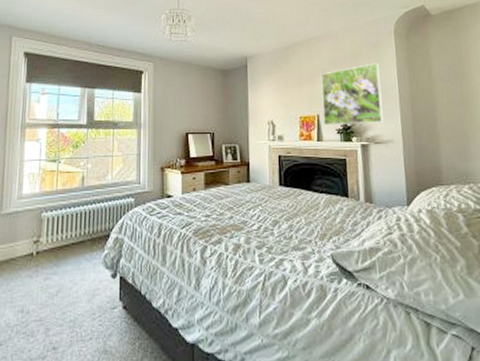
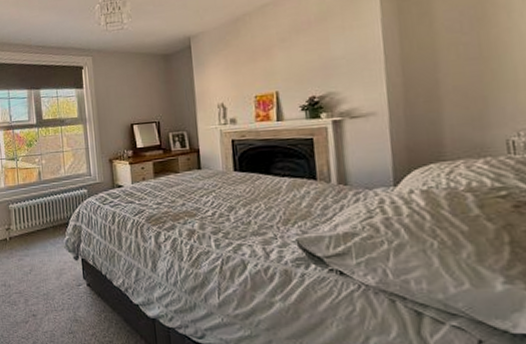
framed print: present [320,63,384,126] -> none [279,22,363,103]

